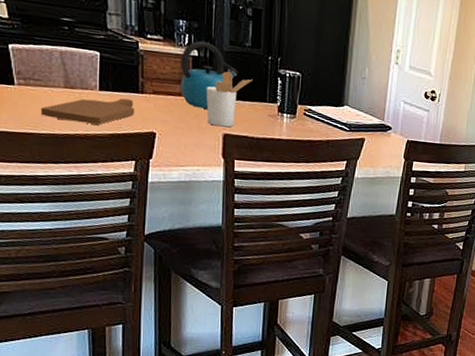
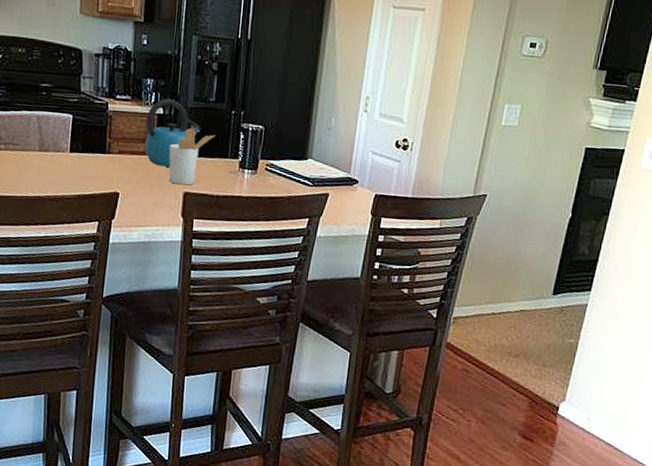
cutting board: present [40,98,135,125] -> none [16,159,101,186]

